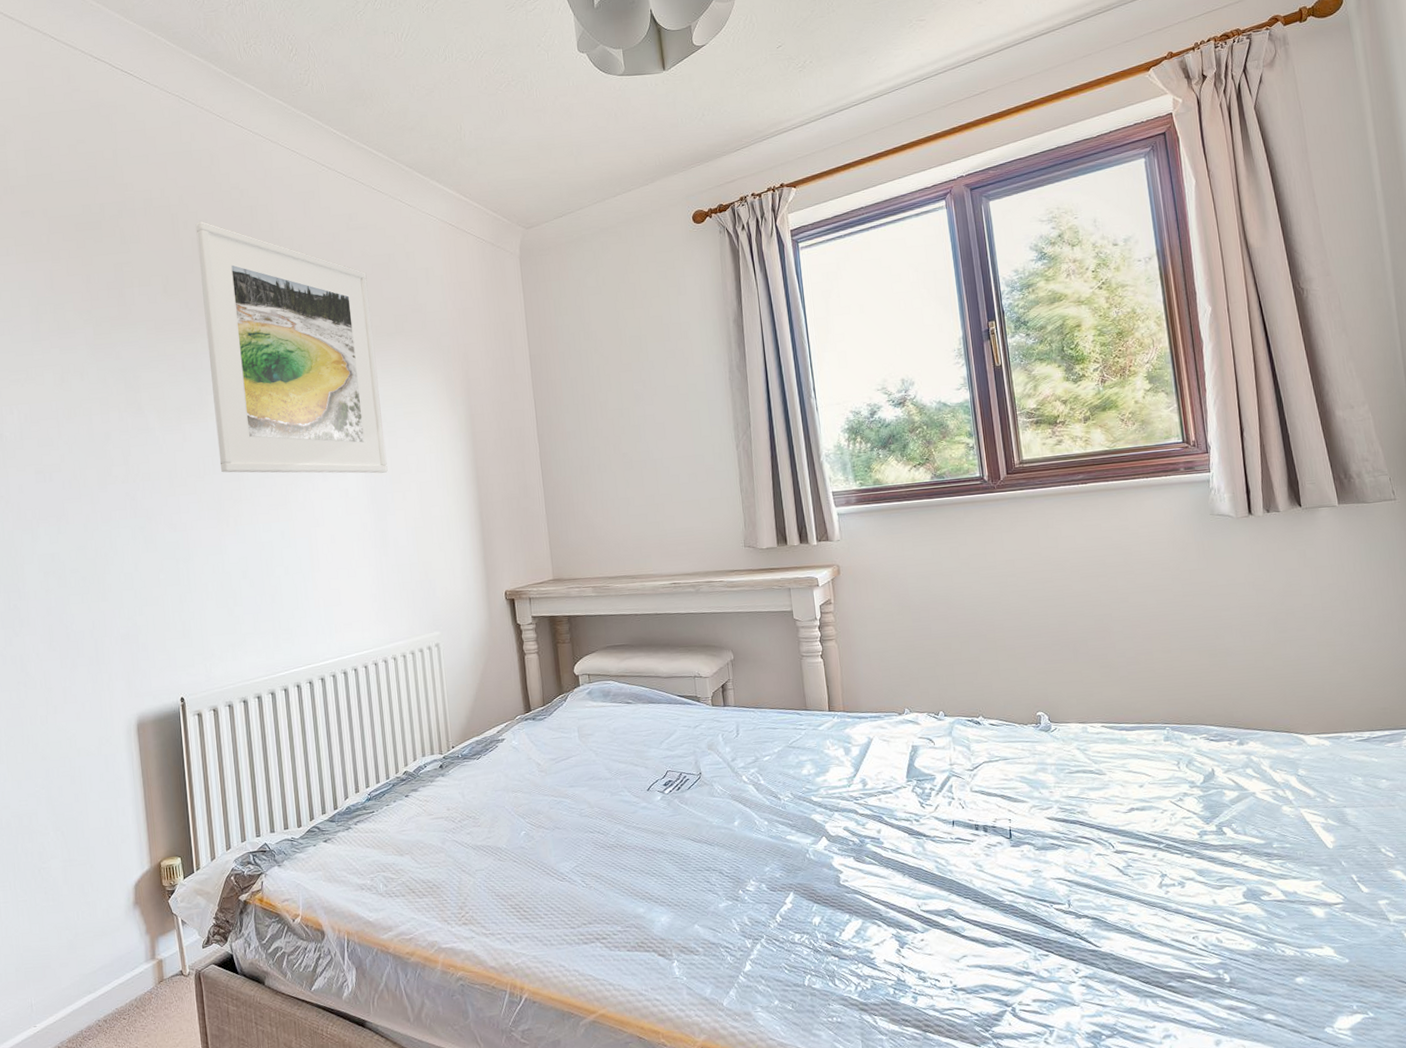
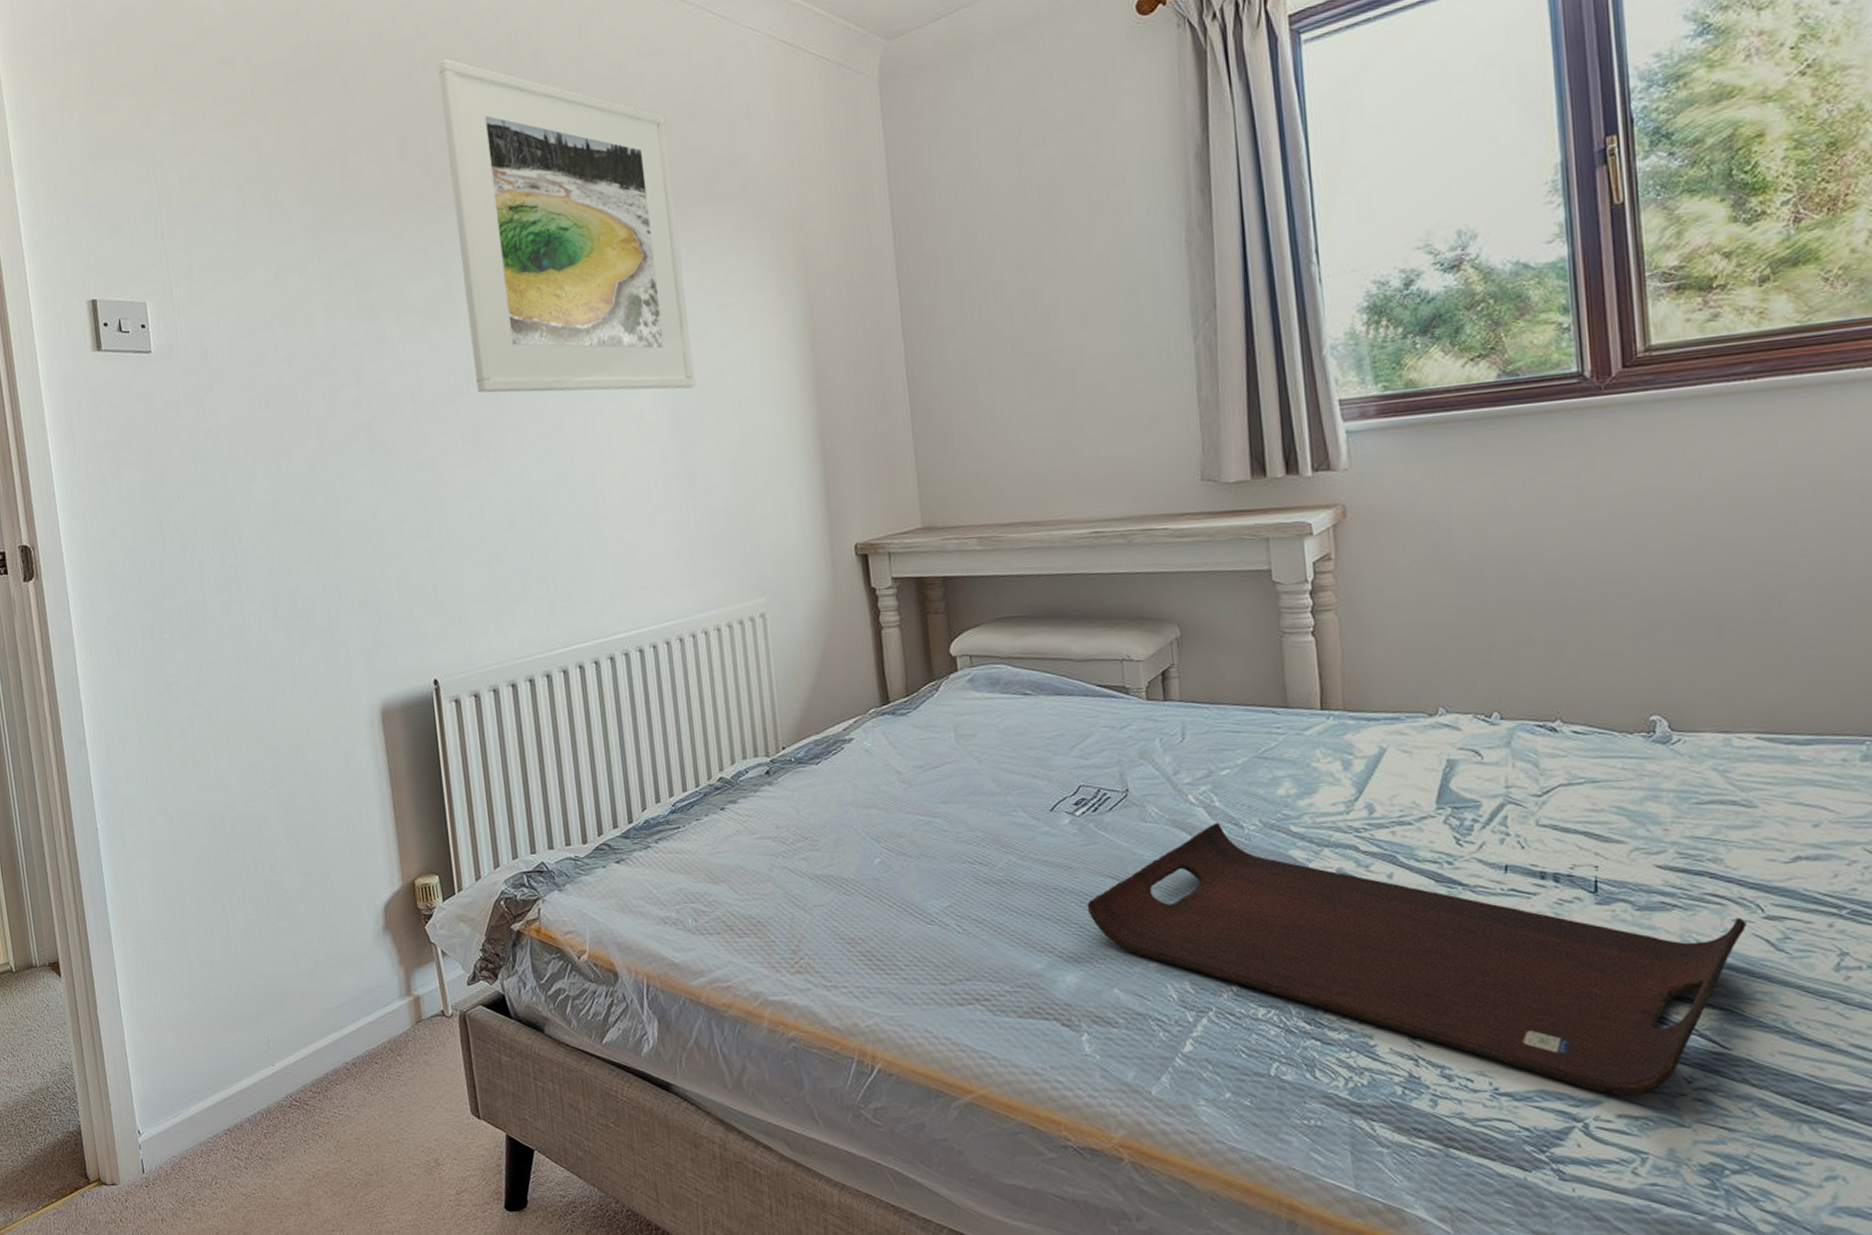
serving tray: none [674,795,1105,985] -> present [1086,822,1747,1096]

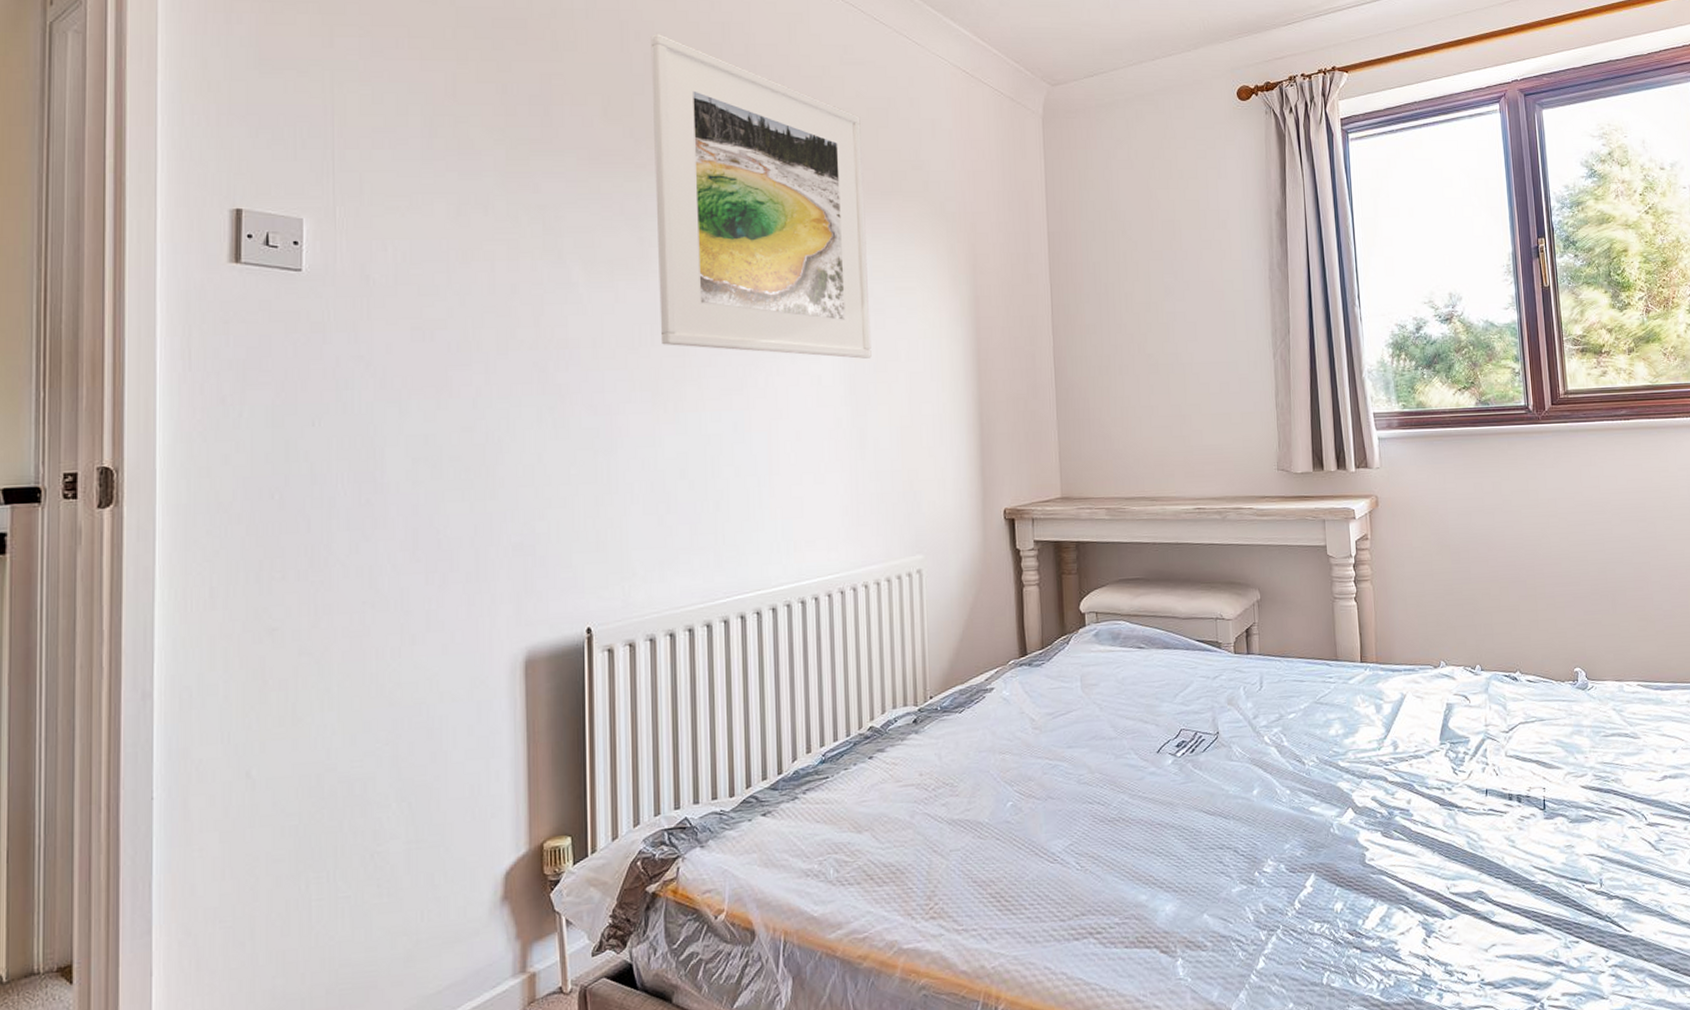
serving tray: present [1086,822,1747,1096] -> none [1184,759,1637,977]

